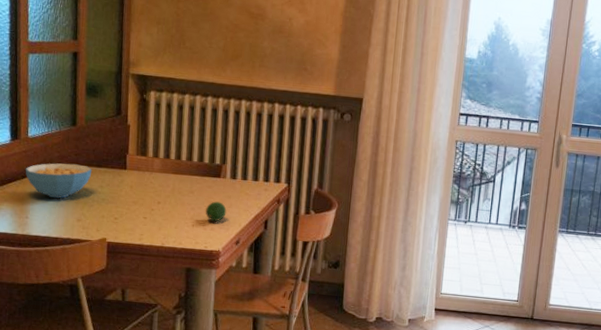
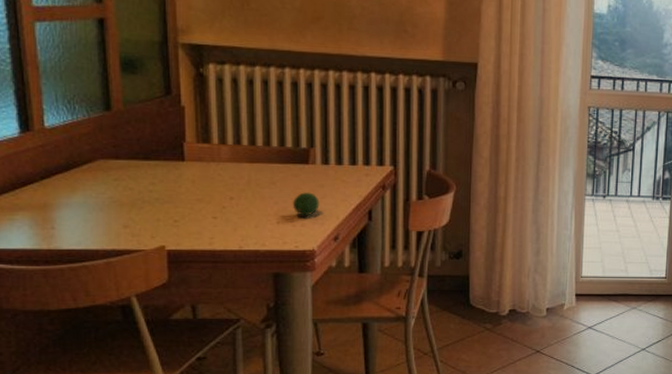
cereal bowl: present [25,163,92,198] -> none [44,157,138,201]

